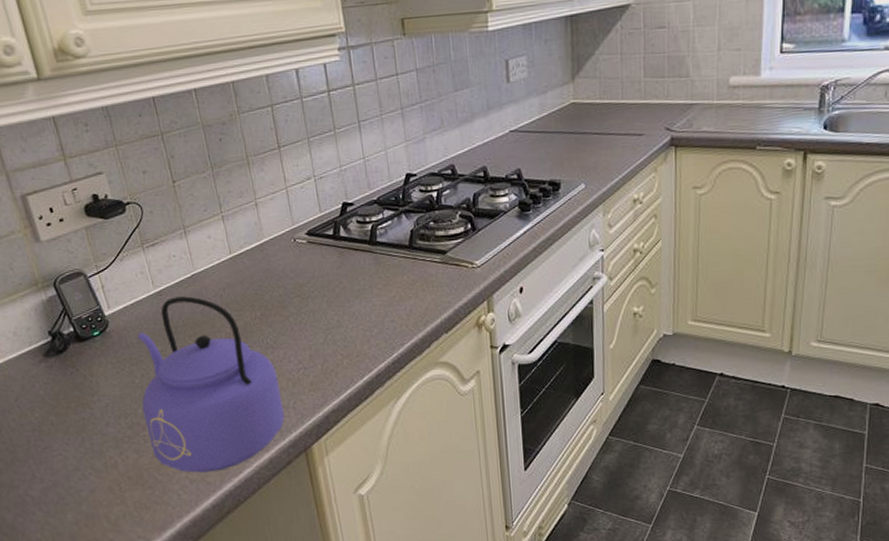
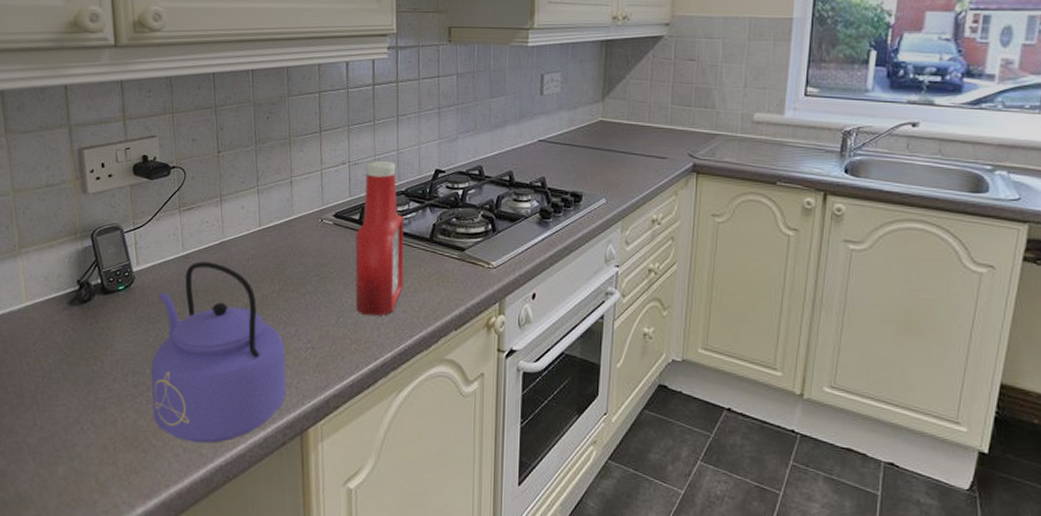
ketchup bottle: none [332,171,388,329] -> present [355,161,404,316]

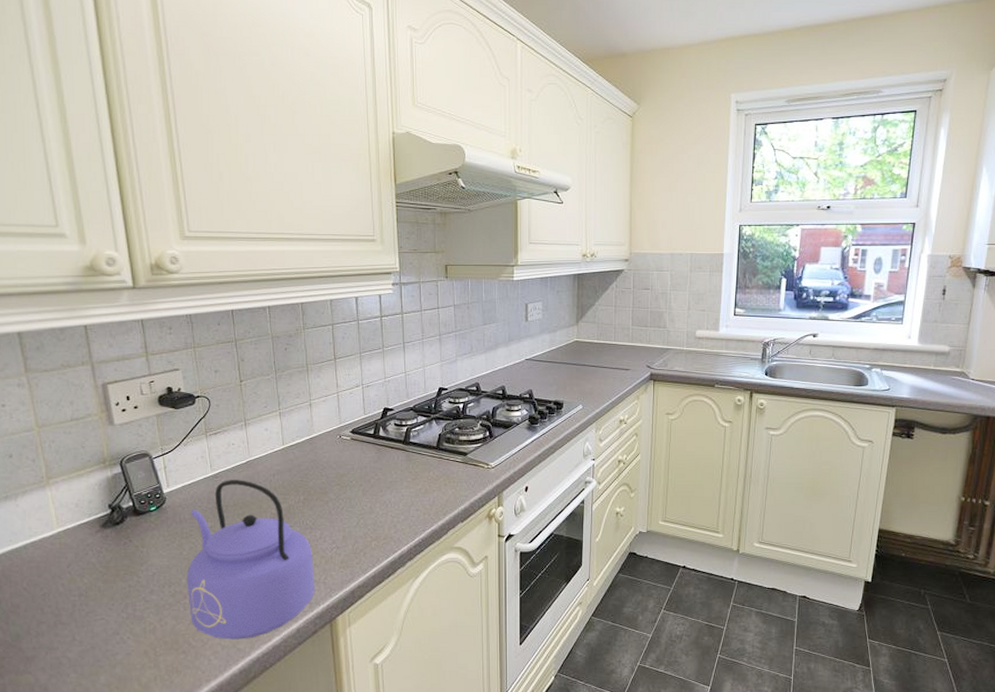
ketchup bottle: present [355,161,404,316] -> none [371,383,415,515]

